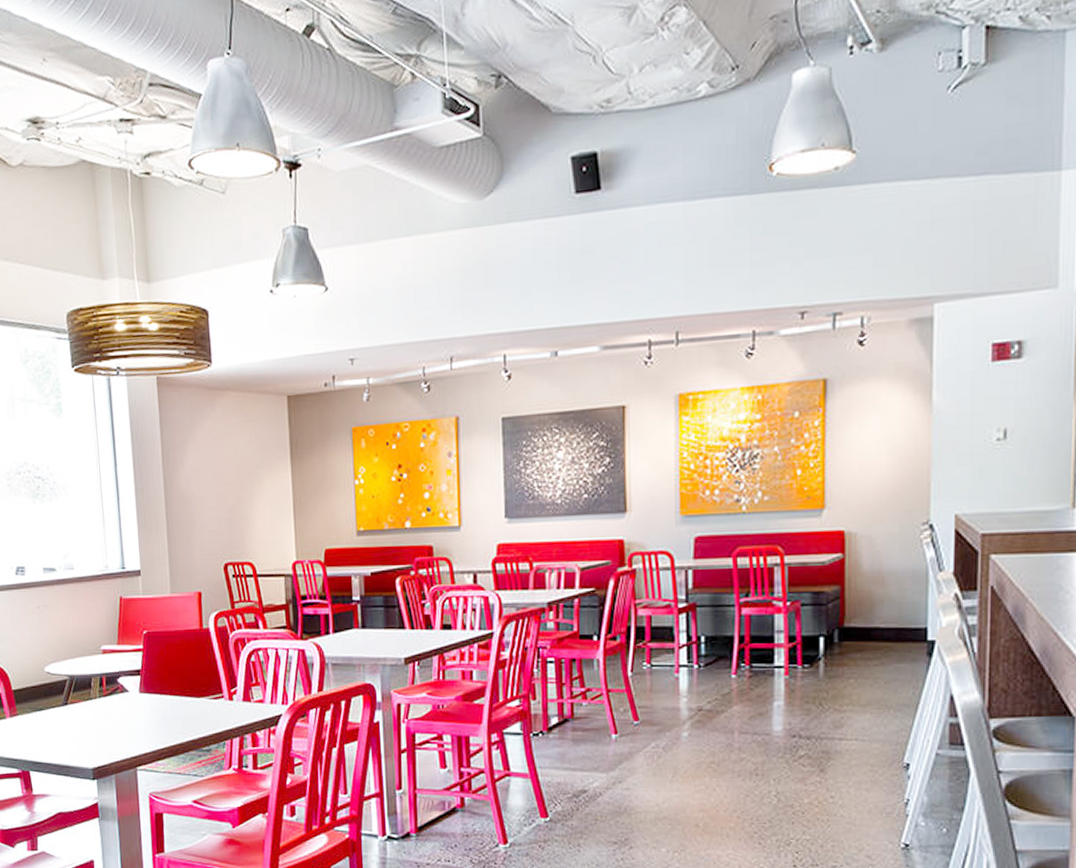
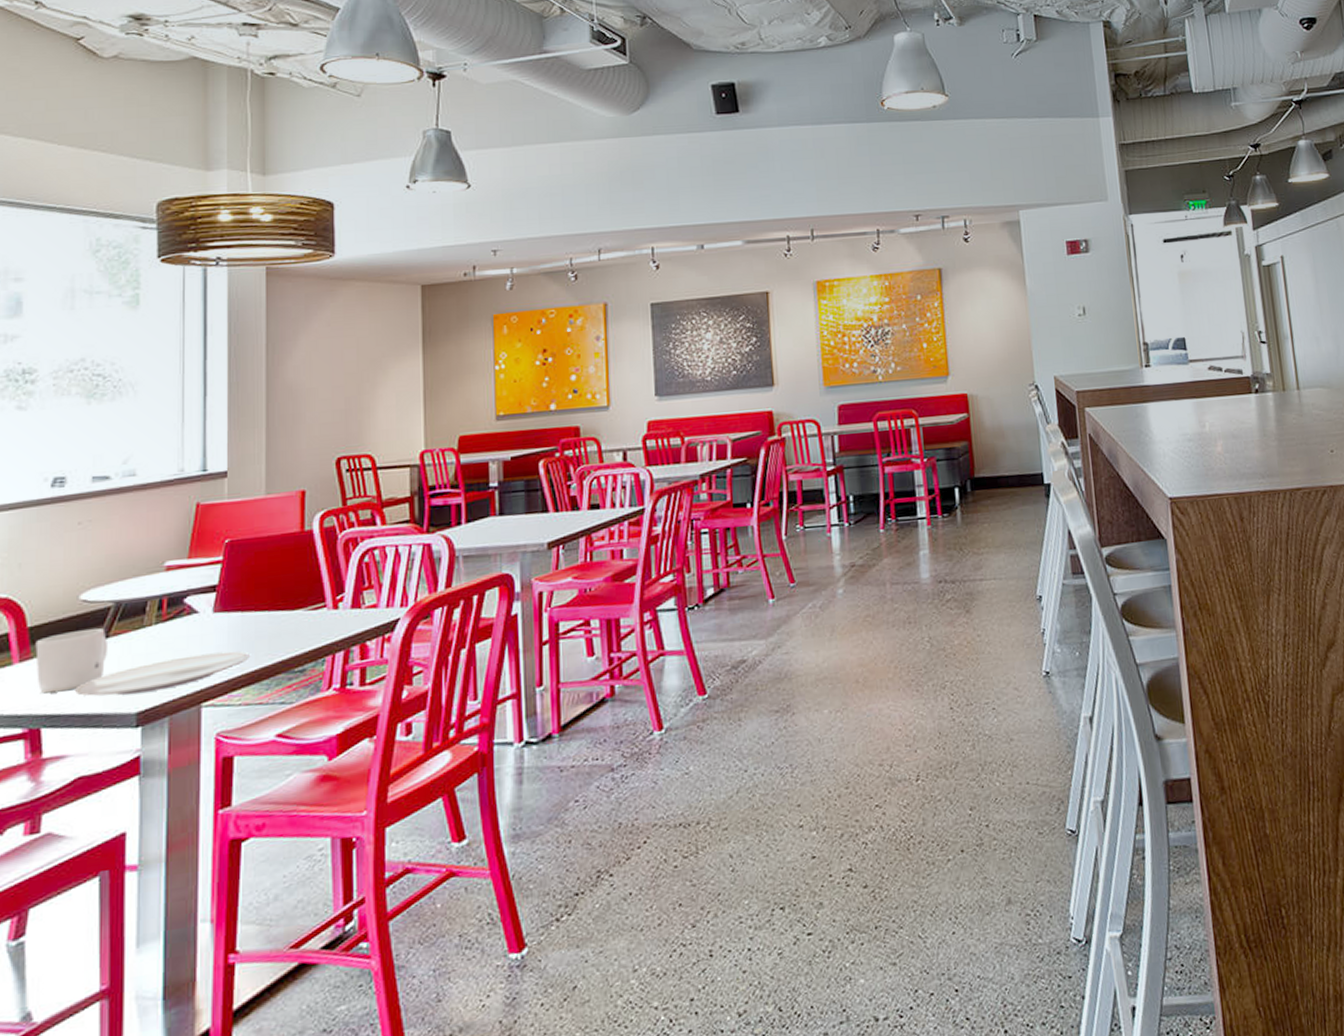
mug: none [19,697,68,744] -> present [35,628,107,694]
plate: none [49,727,169,754] -> present [75,651,250,697]

